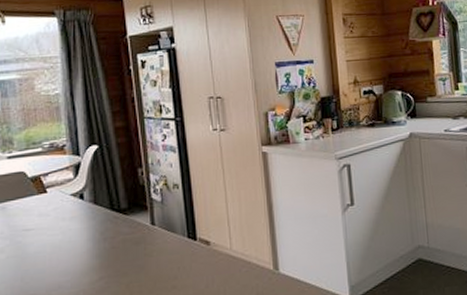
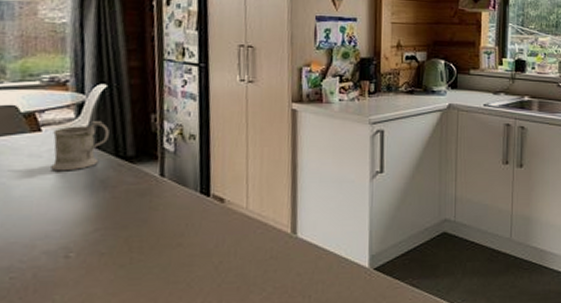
mug: none [57,179,104,228] -> present [51,121,109,171]

